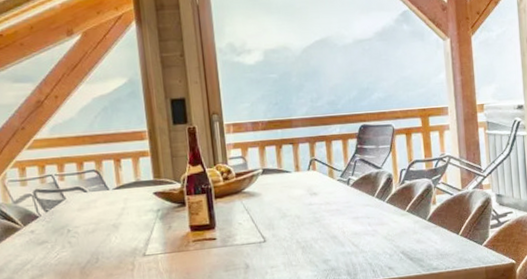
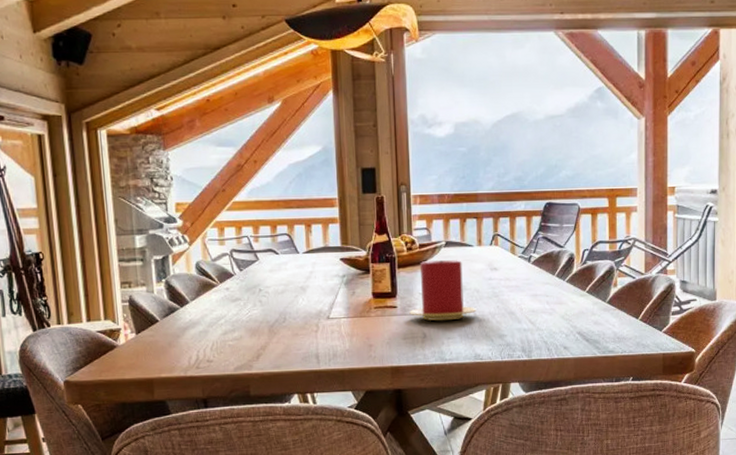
candle: none [230,187,299,251] -> present [409,260,477,321]

